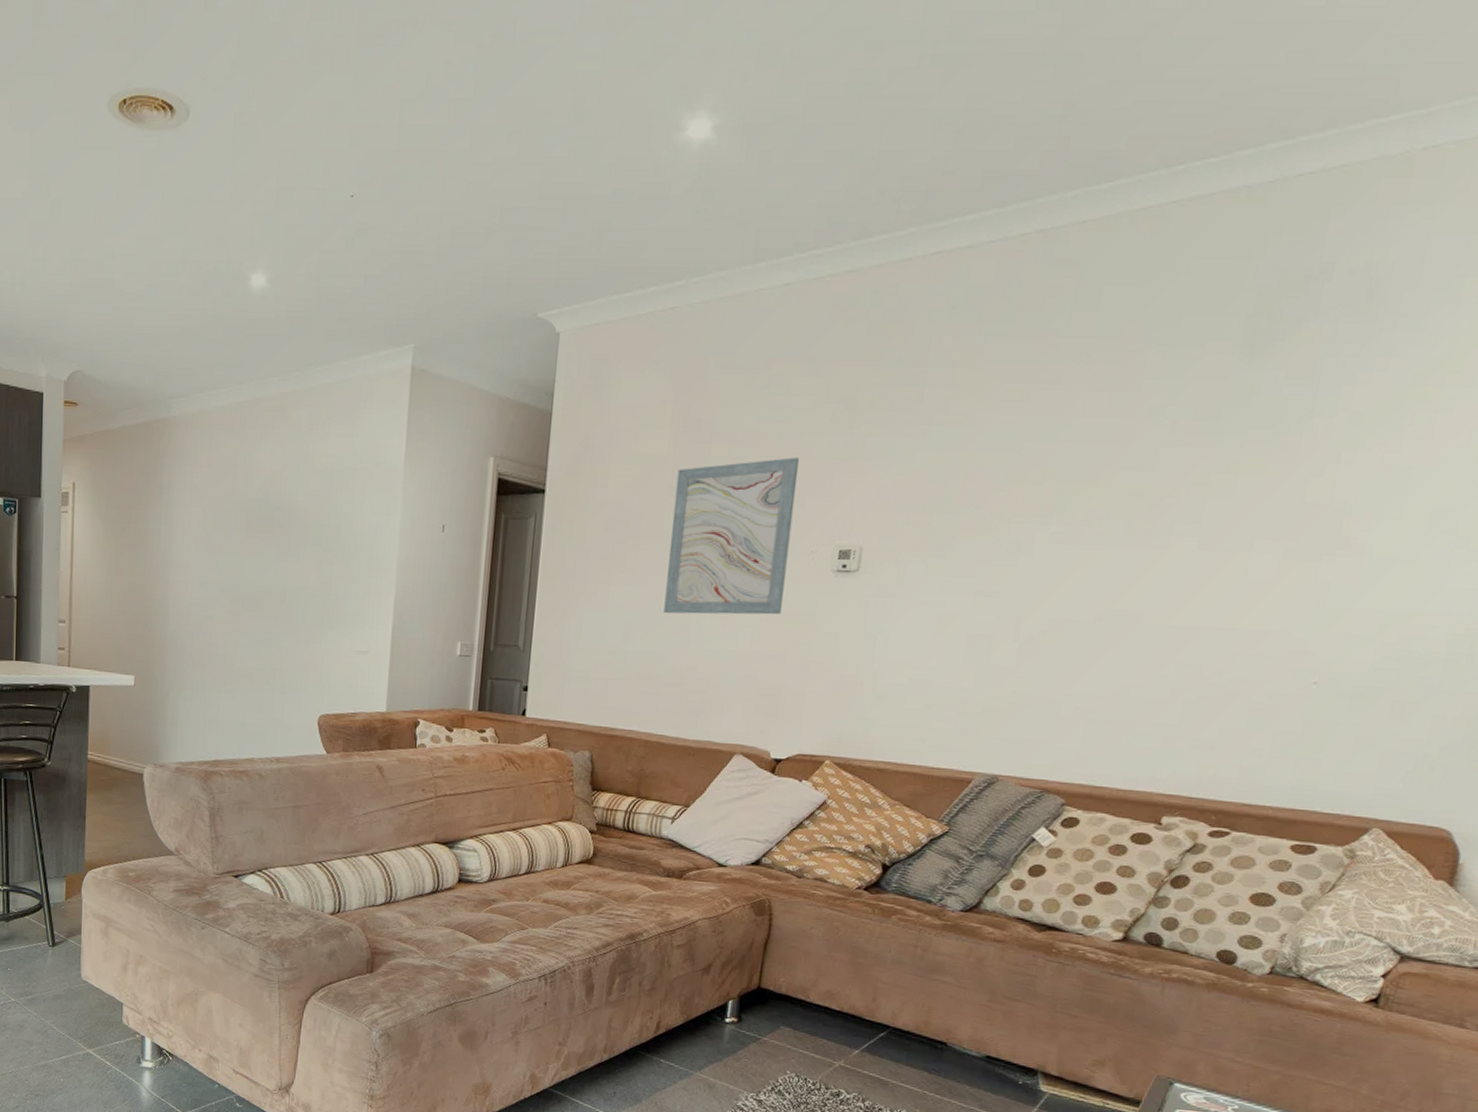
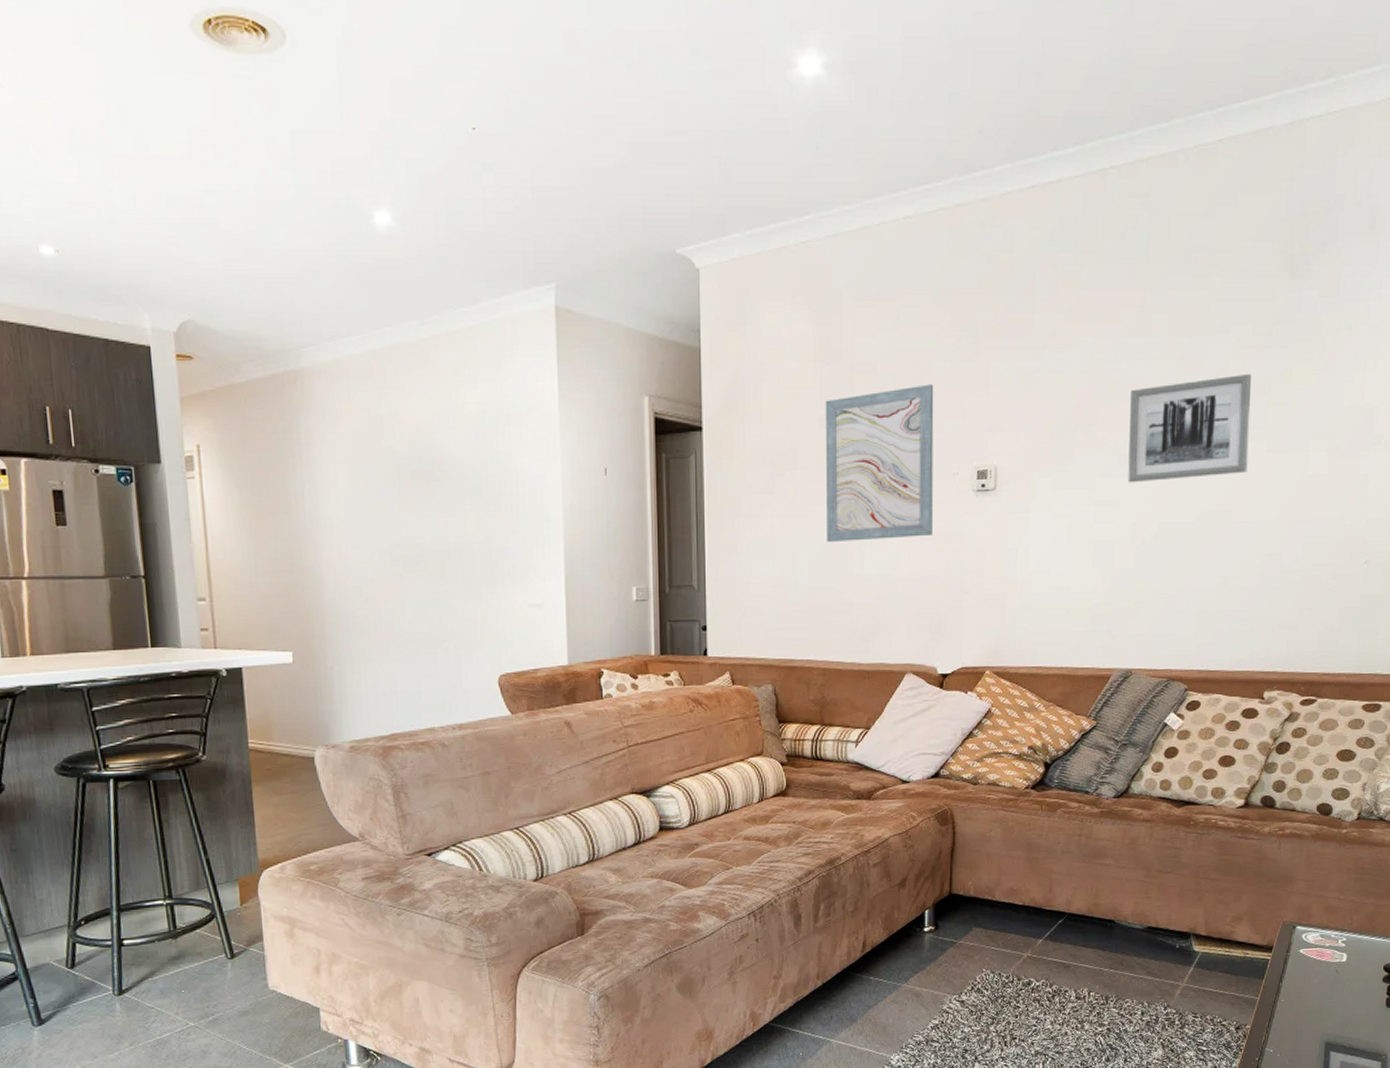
wall art: none [1017,461,1186,575] -> present [1128,373,1251,483]

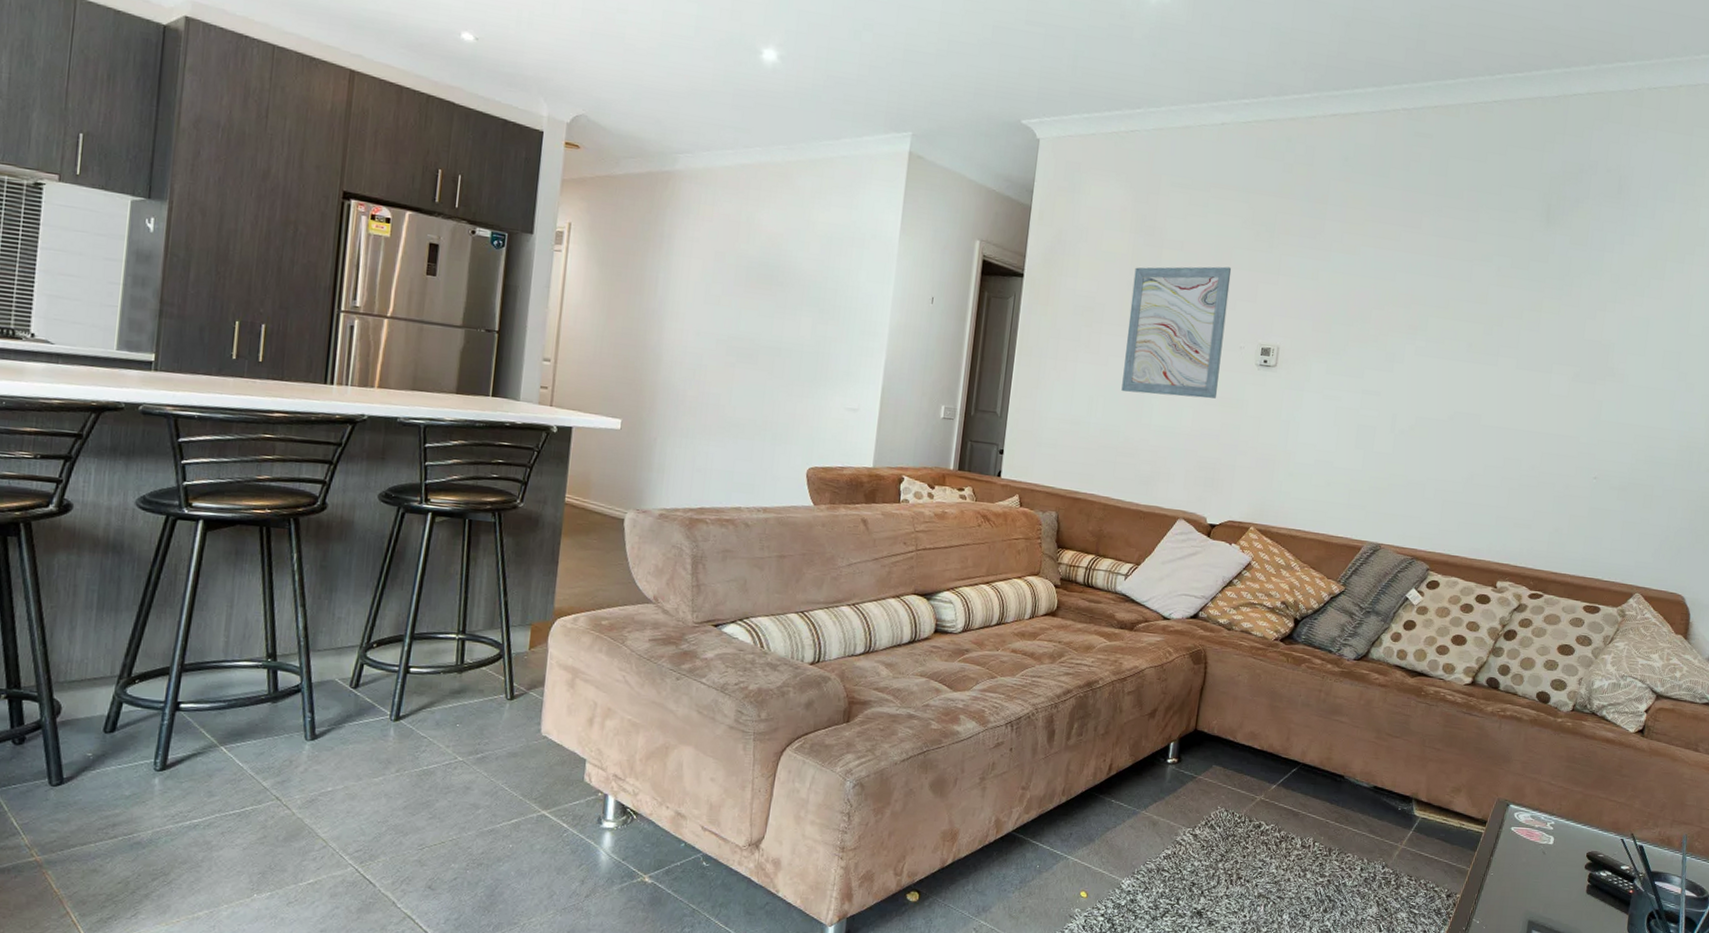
wall art: present [1128,373,1251,483] -> none [1392,297,1507,384]

